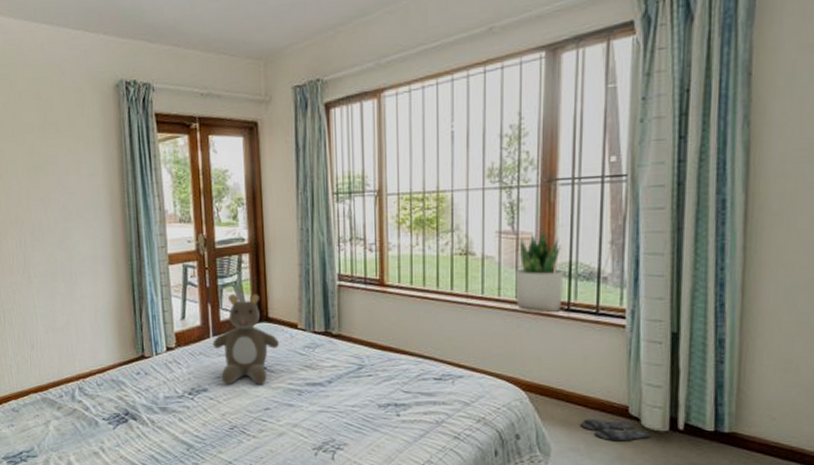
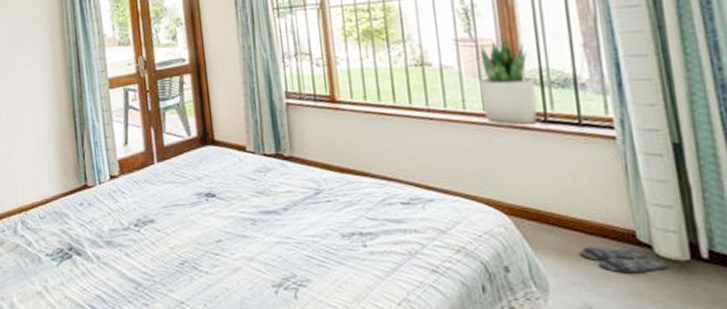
teddy bear: present [212,293,280,385] -> none [157,116,229,215]

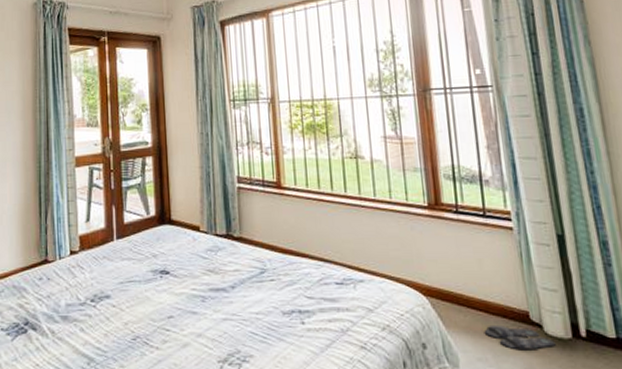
planter: present [479,38,538,126] -> none [403,138,451,215]

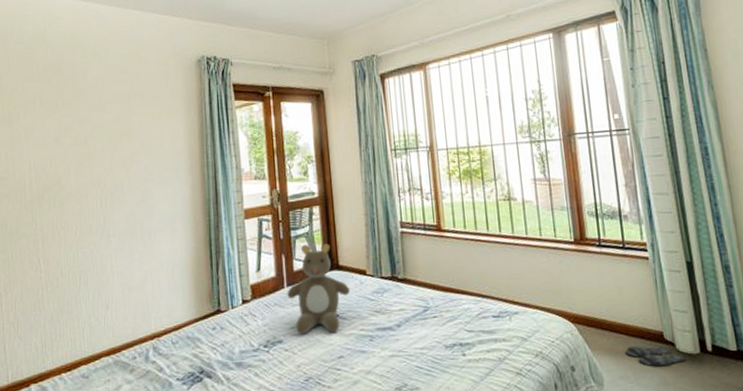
teddy bear: none [116,196,183,291] -> present [287,243,351,335]

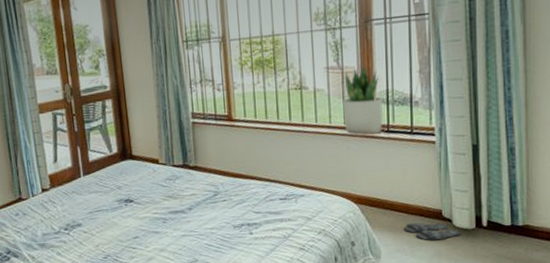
teddy bear: present [287,243,351,335] -> none [83,135,144,219]
planter: none [551,179,594,250] -> present [343,66,383,136]

